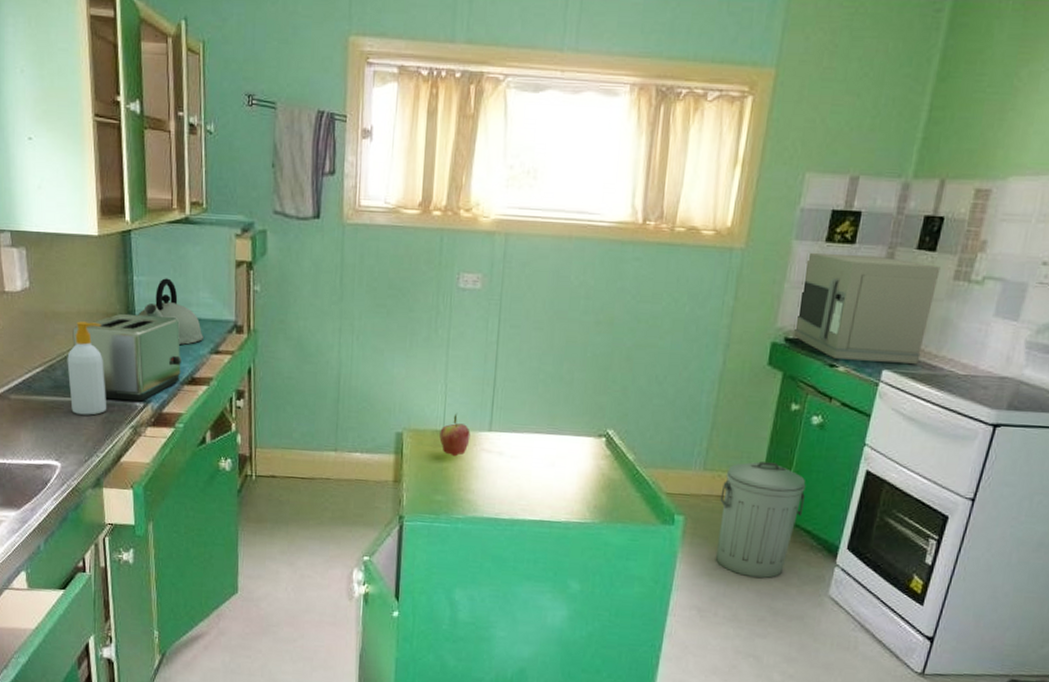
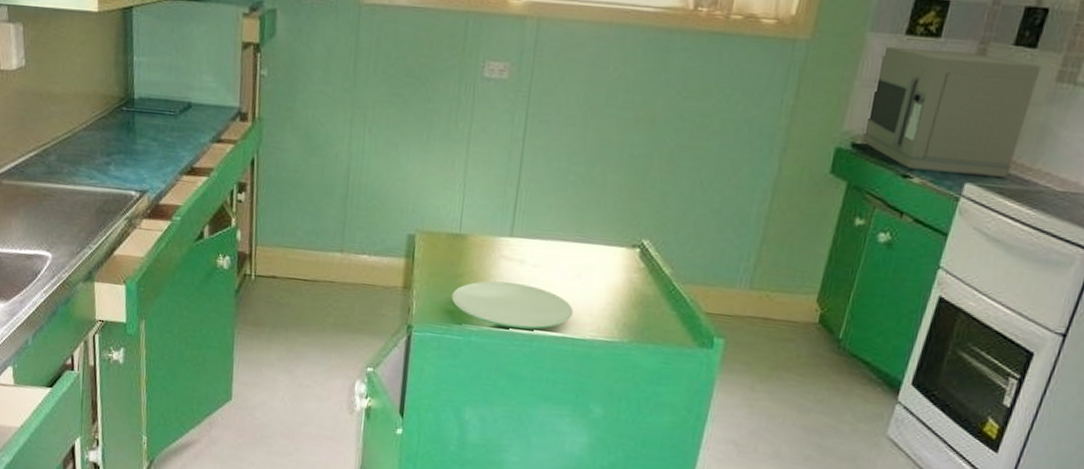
soap bottle: present [67,321,107,415] -> none [61,103,102,205]
toaster: present [72,313,181,402] -> none [68,96,181,192]
kettle: present [138,278,203,345] -> none [137,59,205,132]
fruit: present [439,412,471,457] -> none [455,214,490,263]
plate: none [439,472,550,515] -> present [452,280,574,330]
trash can: present [715,461,806,579] -> none [758,281,868,413]

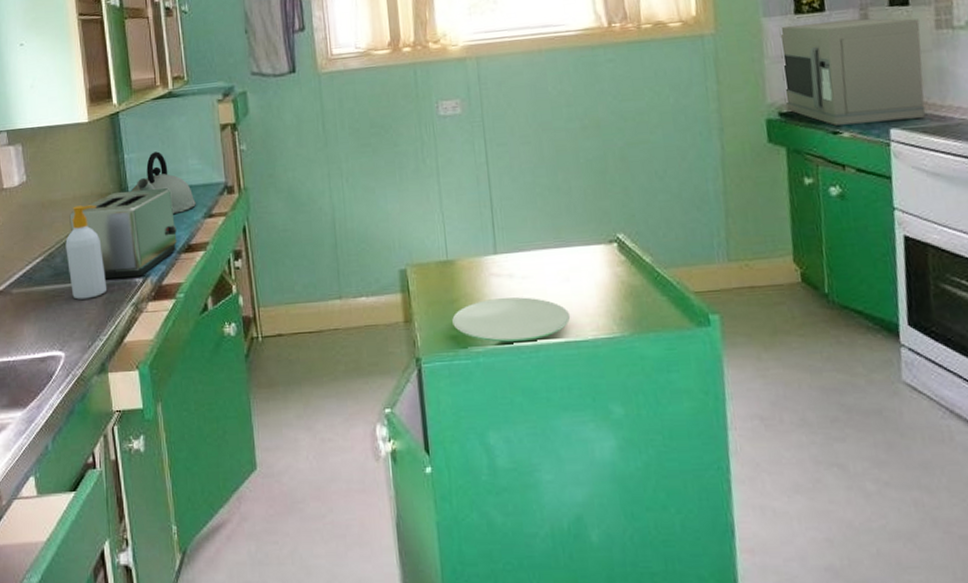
soap bottle: none [61,103,102,205] -> present [65,205,108,300]
toaster: none [68,96,181,192] -> present [69,188,177,280]
kettle: none [137,59,205,132] -> present [131,151,196,214]

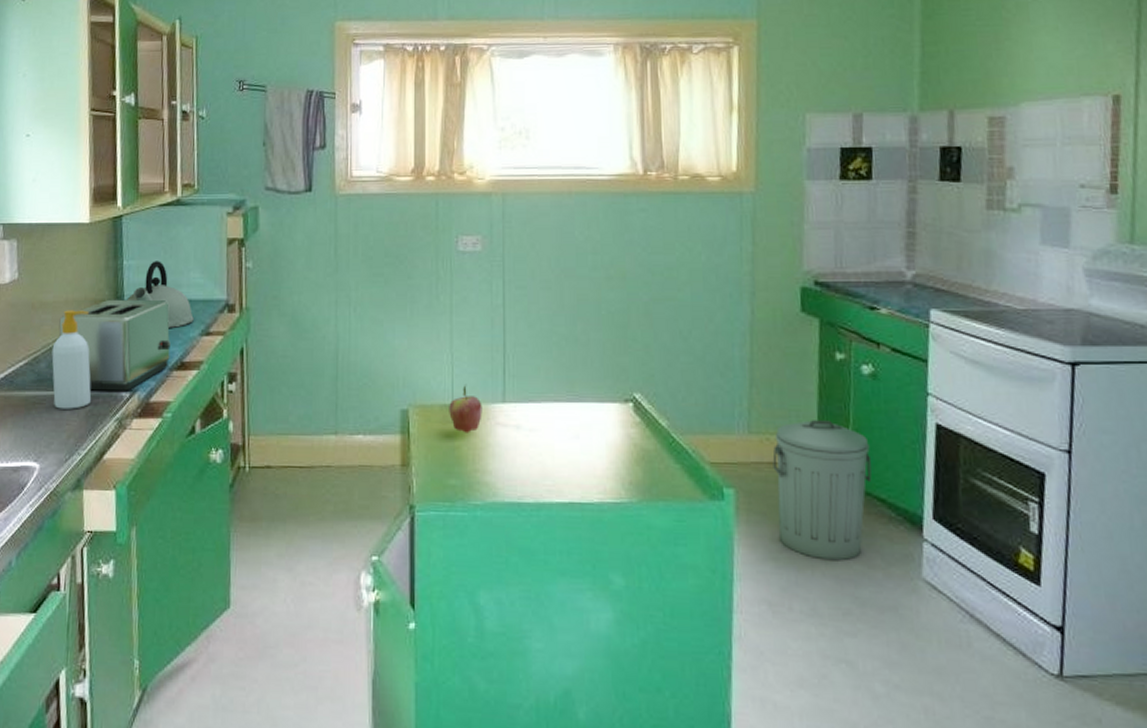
fruit: none [444,240,477,286] -> present [449,383,482,433]
plate: present [452,297,571,342] -> none [452,450,577,498]
trash can: none [753,242,848,373] -> present [772,420,872,561]
microwave: present [779,18,926,126] -> none [821,190,970,302]

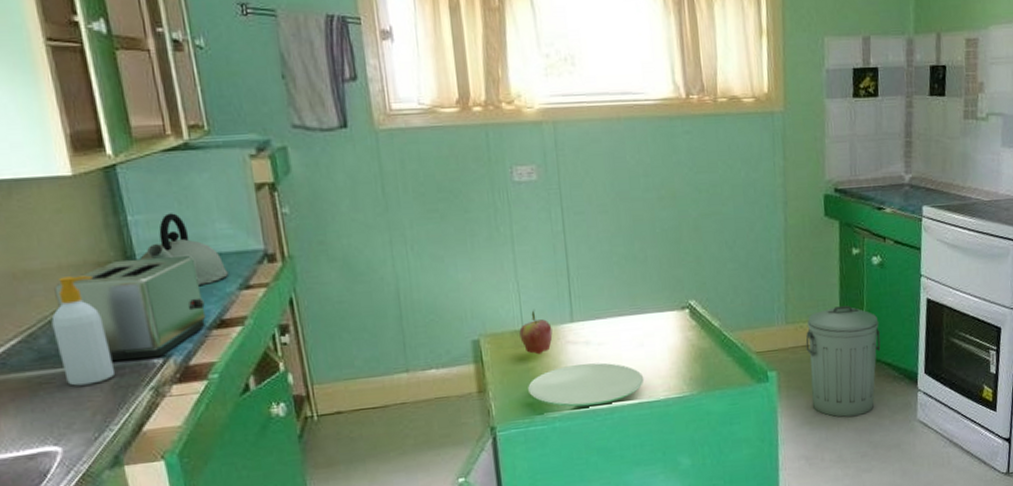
plate: none [452,450,577,498] -> present [528,362,645,407]

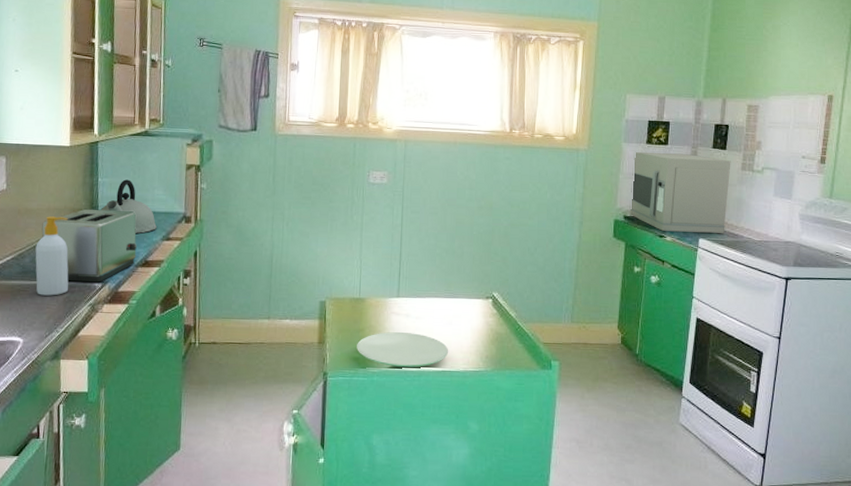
fruit: present [519,309,553,355] -> none [356,283,382,320]
trash can: present [805,305,881,417] -> none [586,314,652,412]
microwave: none [839,105,952,202] -> present [629,151,731,234]

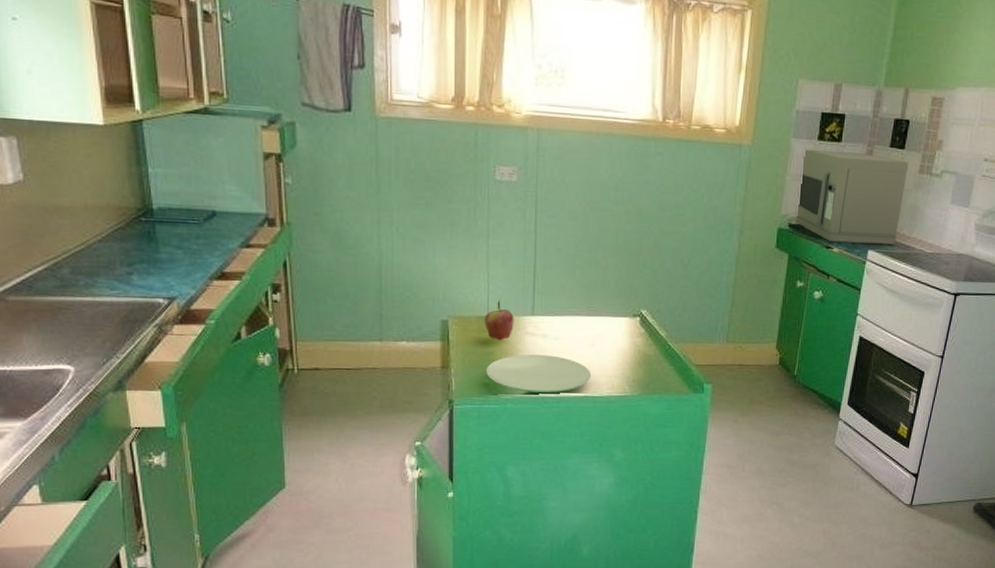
soap bottle: present [35,216,69,296] -> none [74,216,126,315]
toaster: present [41,208,137,283] -> none [79,207,209,299]
kettle: present [101,179,157,234] -> none [156,170,232,239]
fruit: none [356,283,382,320] -> present [484,299,514,341]

